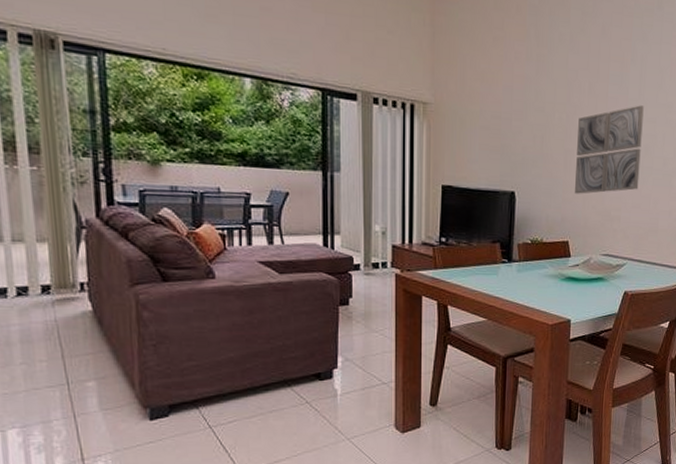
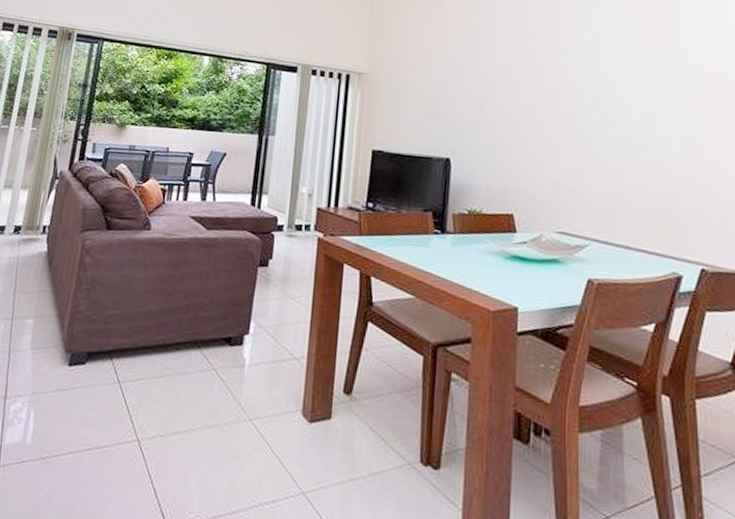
wall art: present [575,105,644,194] -> none [520,71,600,163]

